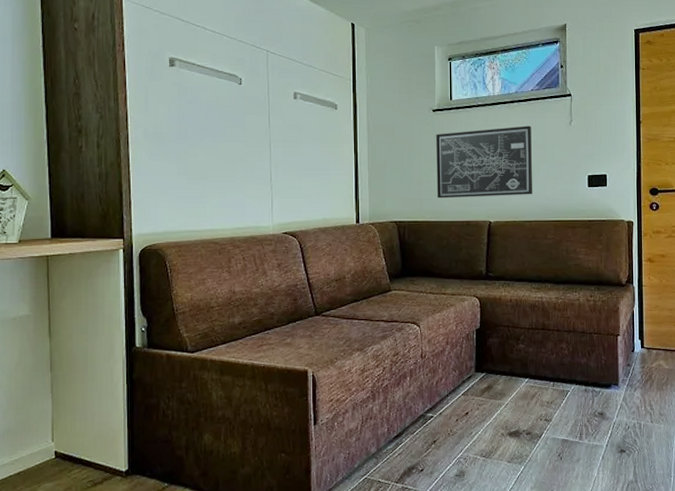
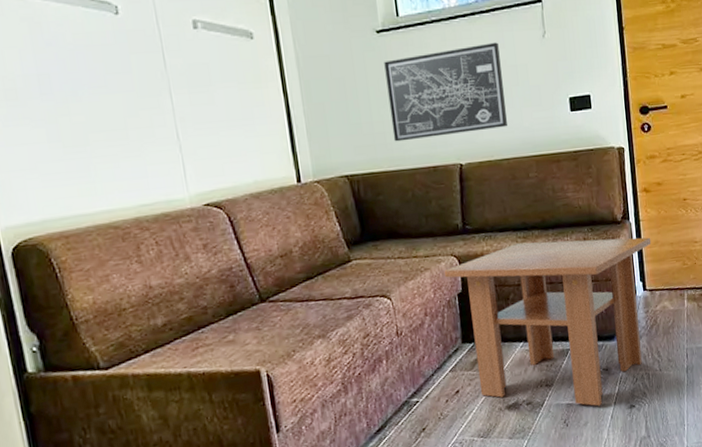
coffee table: none [466,293,652,446] -> present [444,237,651,406]

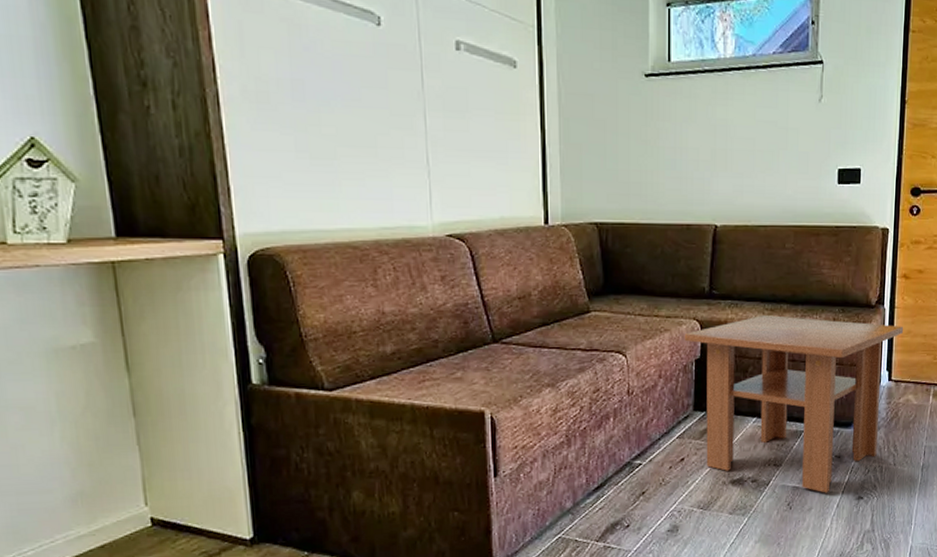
wall art: present [384,42,507,142] -> none [649,101,771,194]

